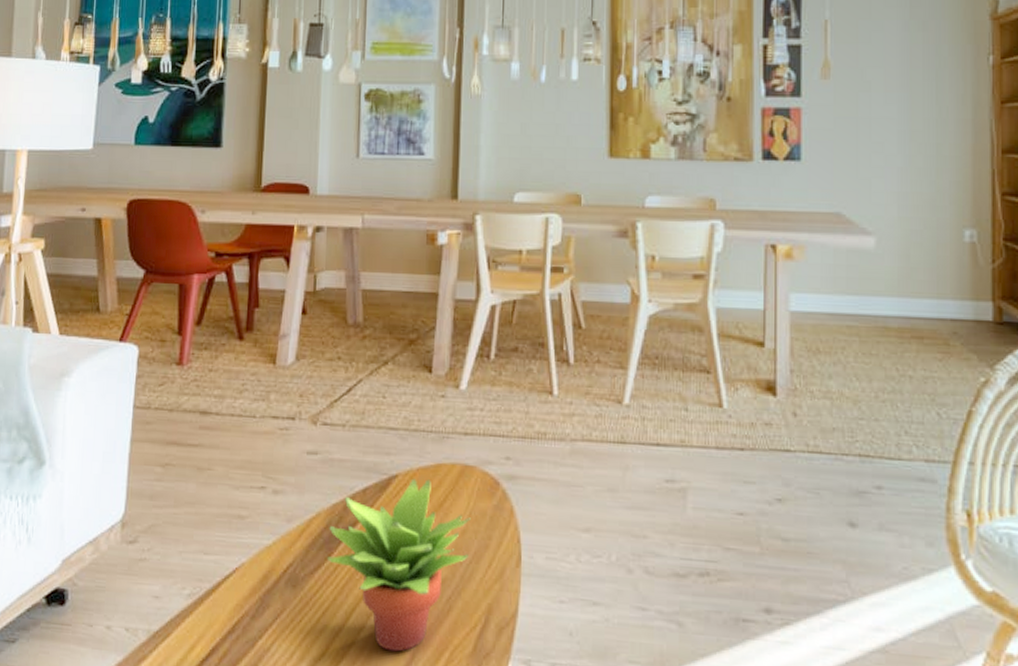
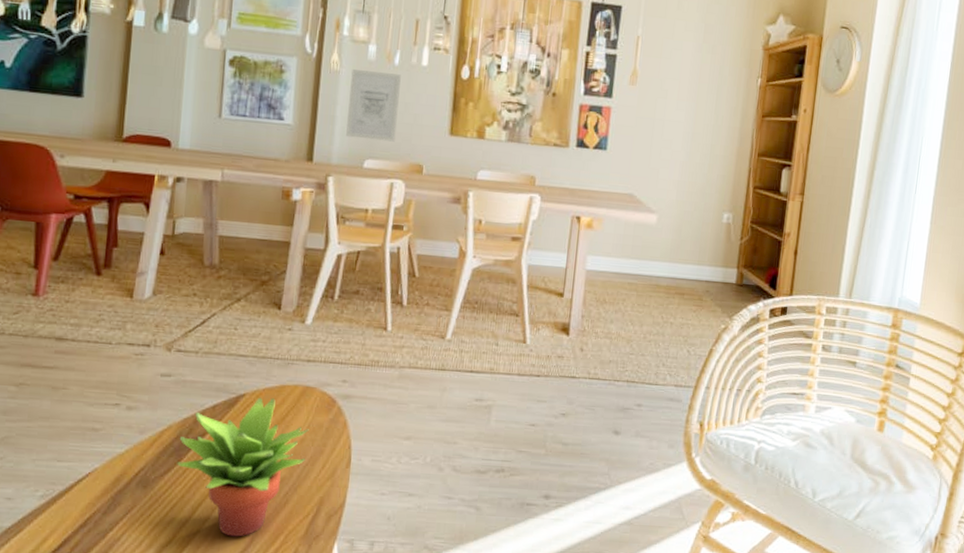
wall art: none [492,92,549,170] -> present [346,69,401,142]

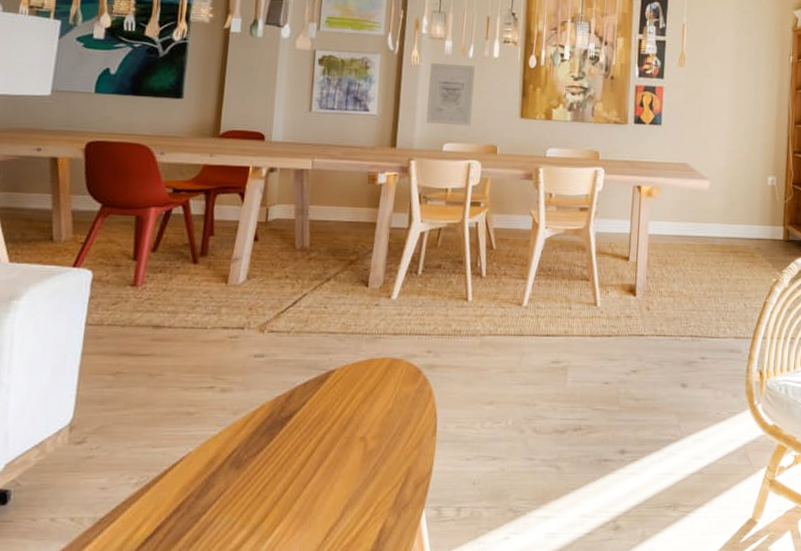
succulent plant: present [176,397,309,537] -> none [268,372,396,512]

